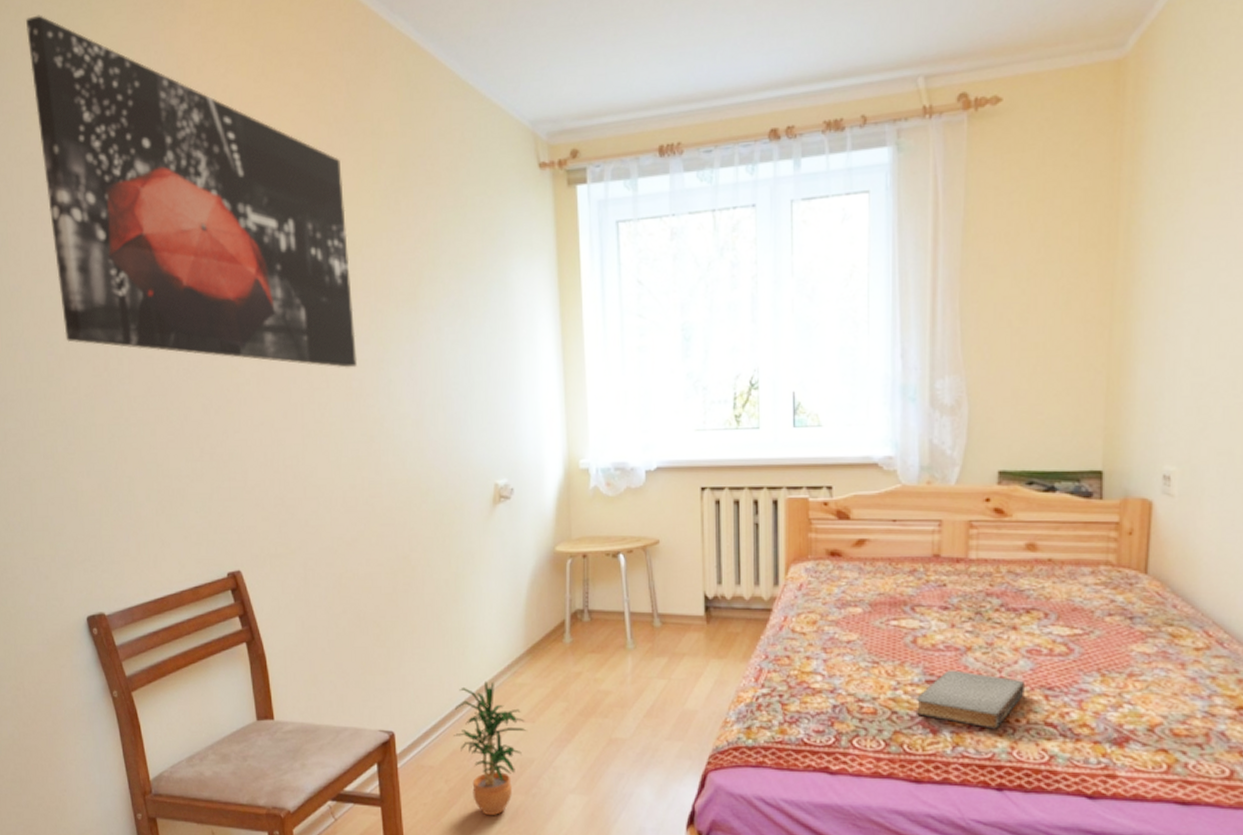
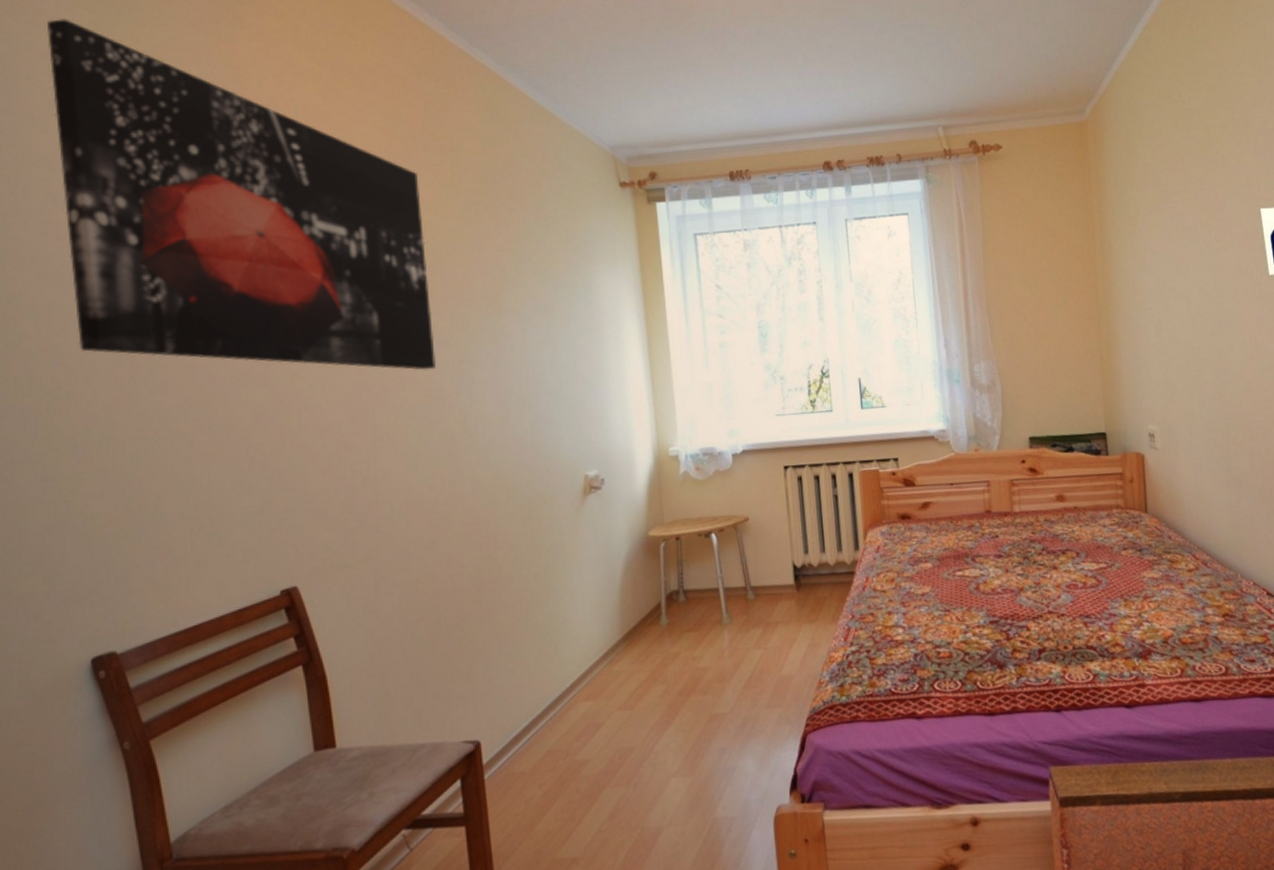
potted plant: present [454,681,527,816] -> none [547,673,626,816]
book: present [915,670,1026,729] -> none [983,609,1069,658]

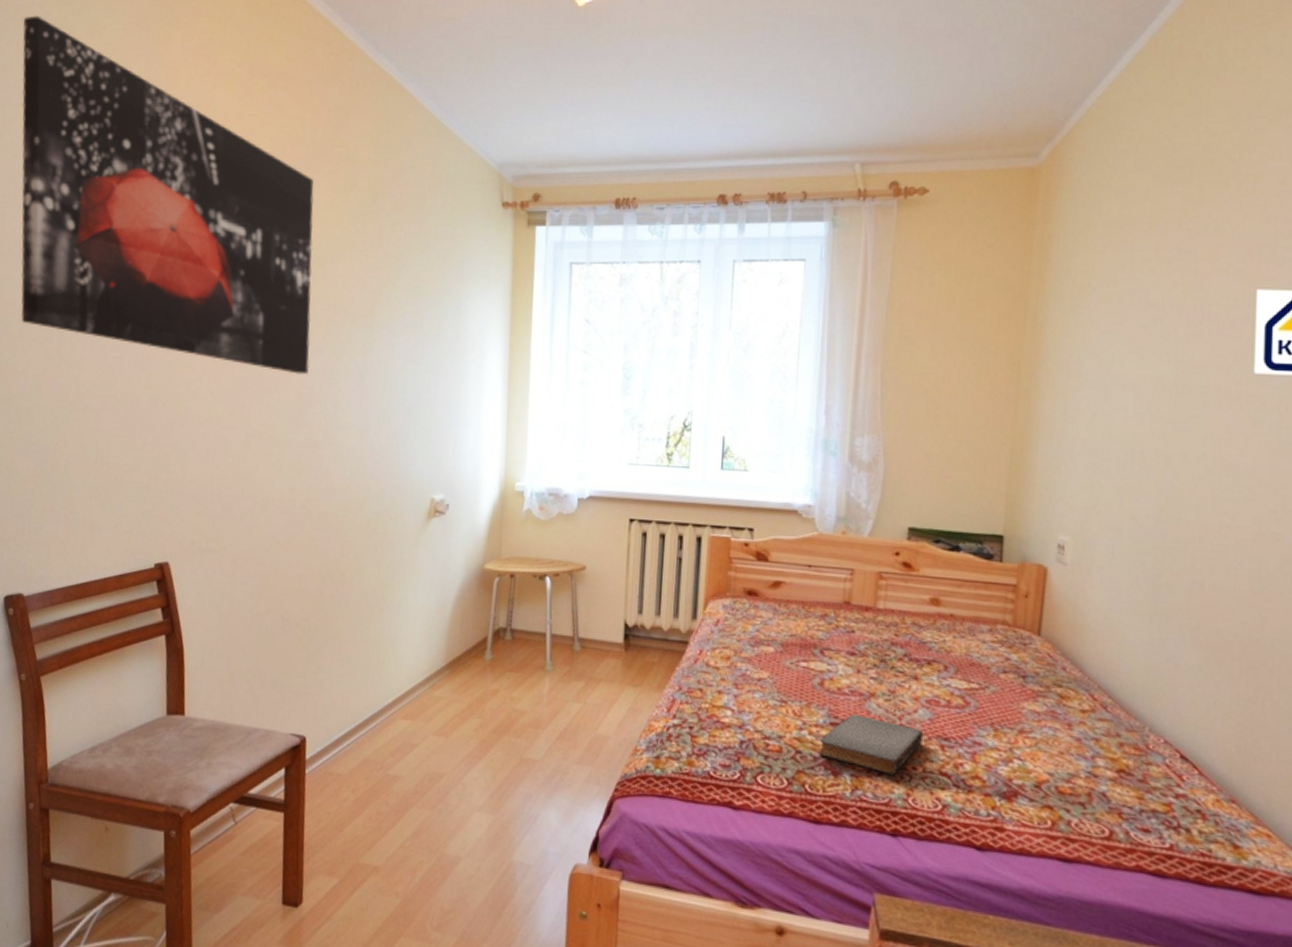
book: none [983,609,1069,658] -> present [818,714,924,775]

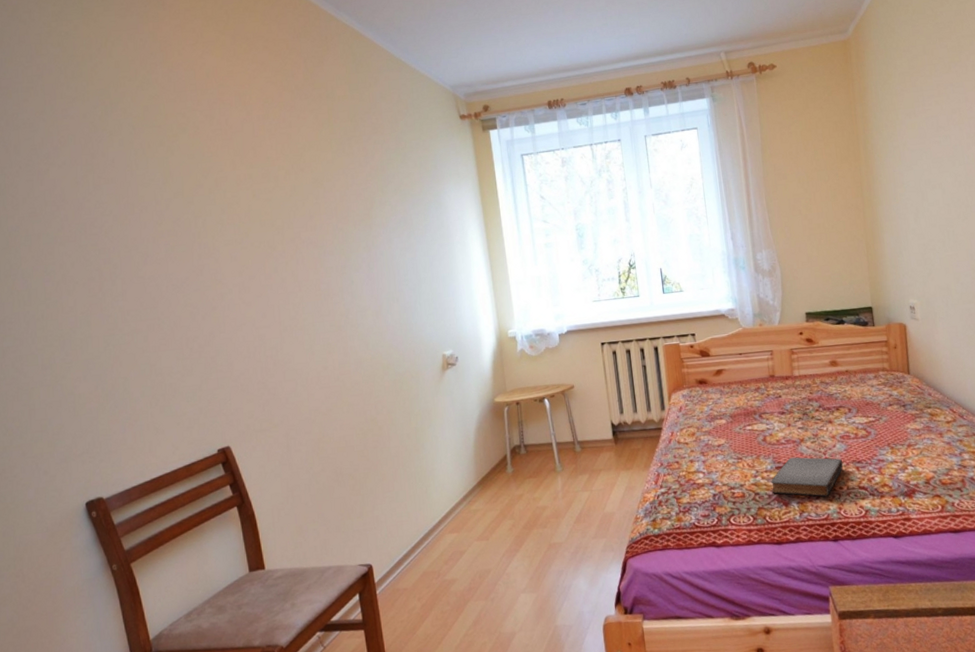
wall art: present [20,15,314,375] -> none [22,12,324,275]

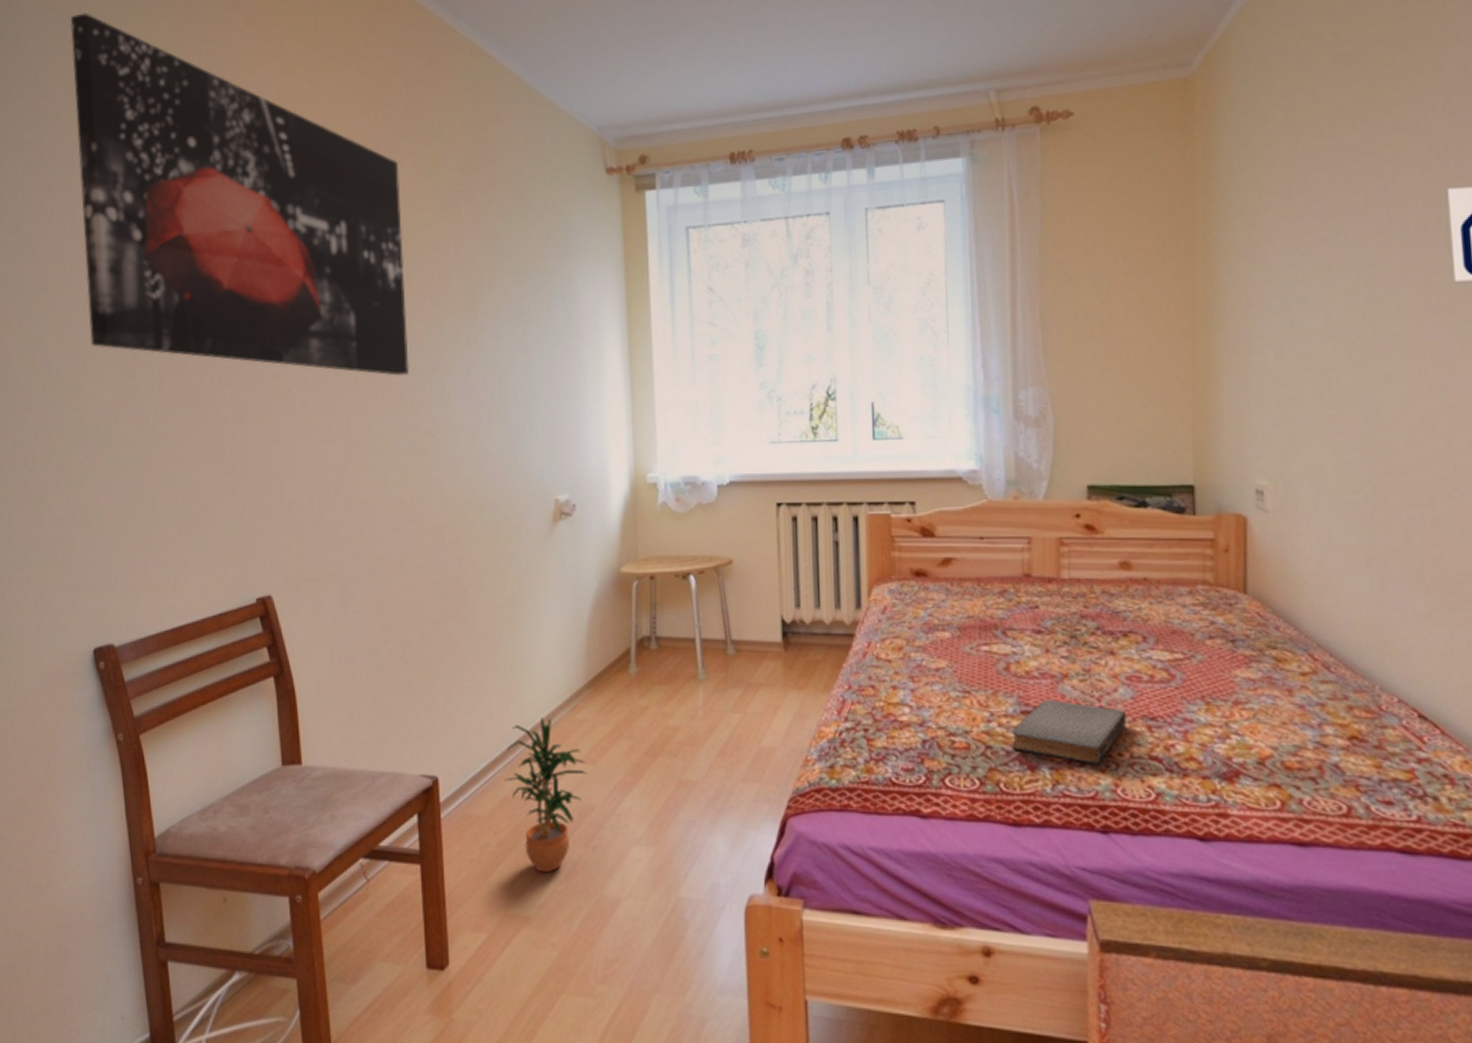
wall art: none [22,12,324,275] -> present [70,13,409,376]
potted plant: none [422,511,483,623] -> present [505,717,587,873]

